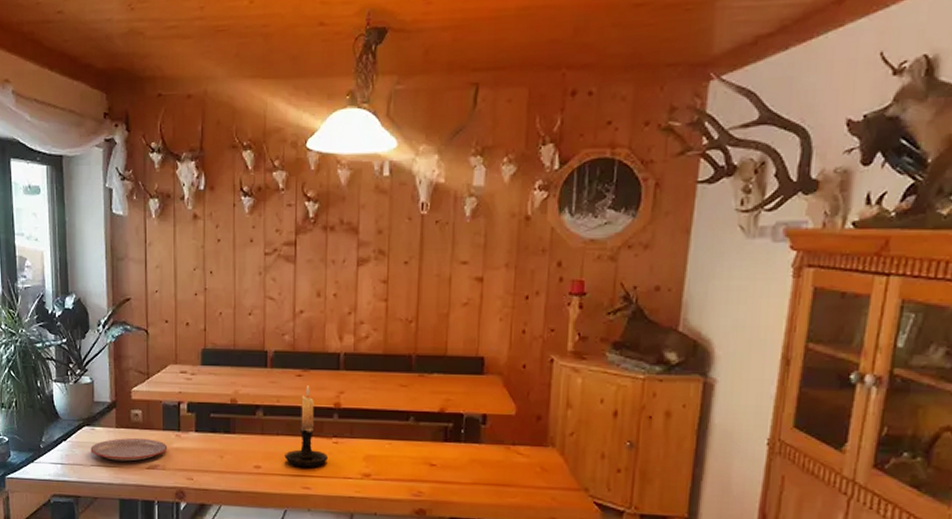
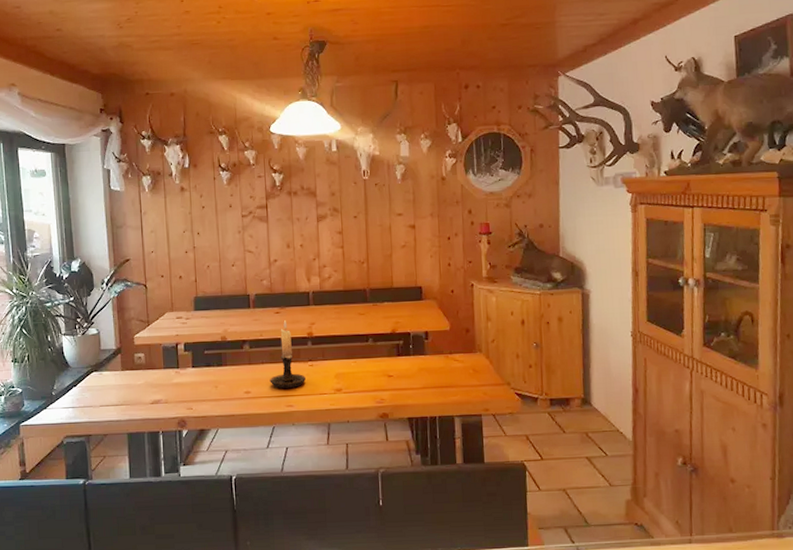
plate: present [90,438,168,462] -> none [99,378,169,400]

